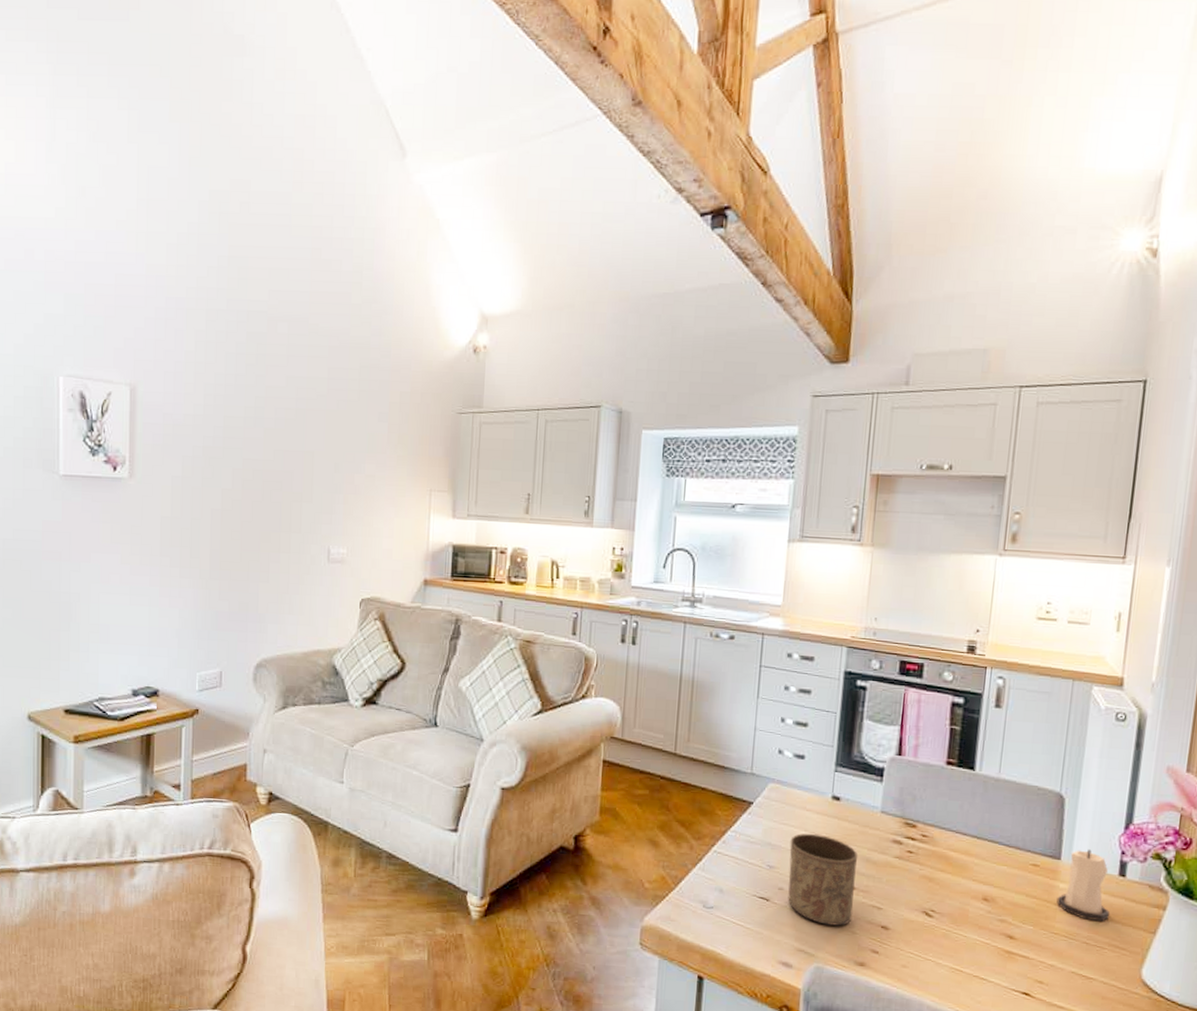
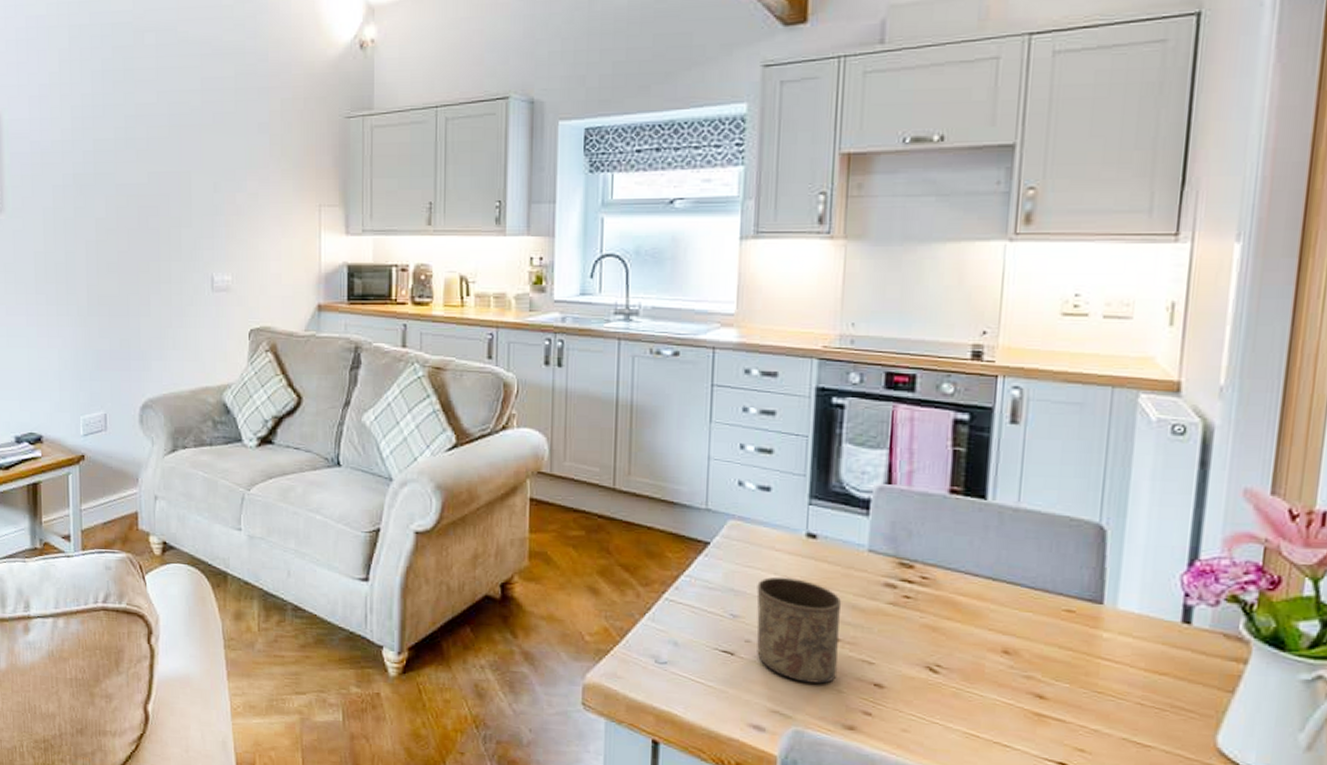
candle: present [1056,849,1109,922] -> none [1099,591,1171,679]

